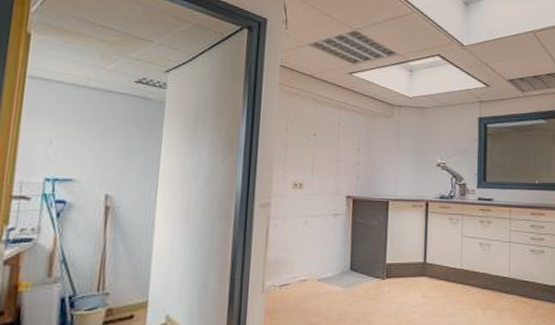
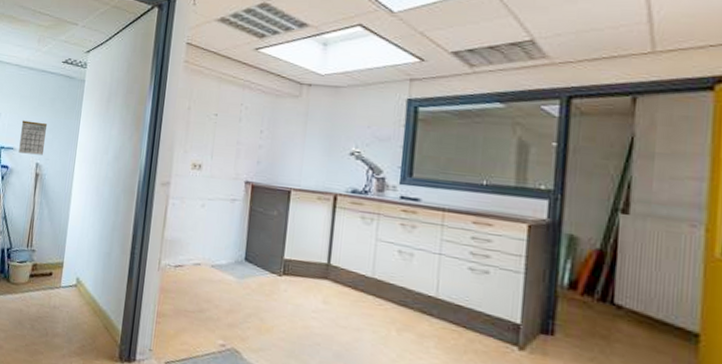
calendar: none [80,147,119,186] -> present [18,120,48,156]

